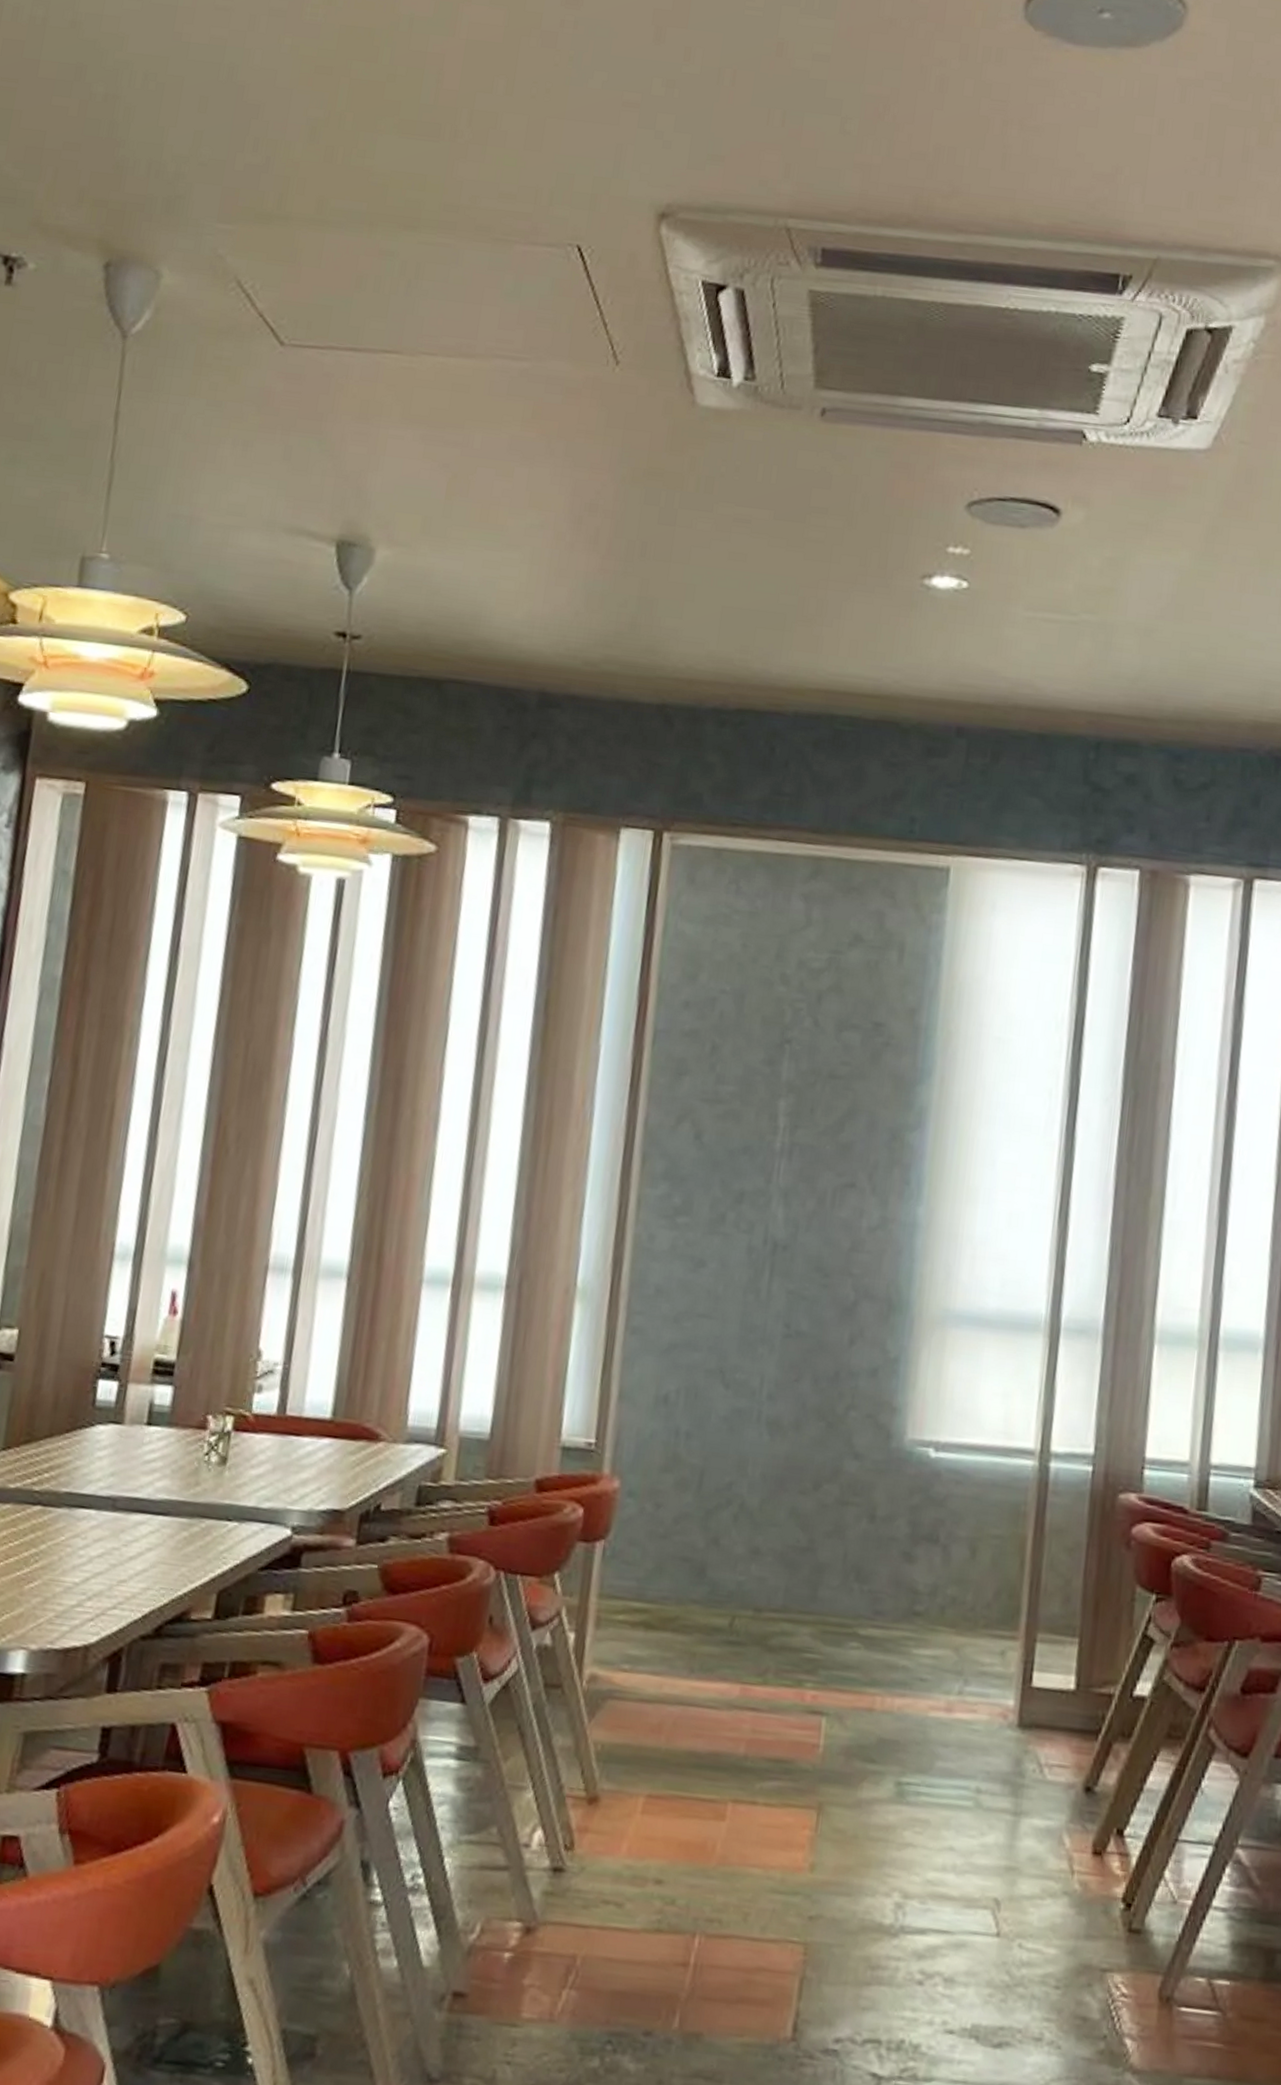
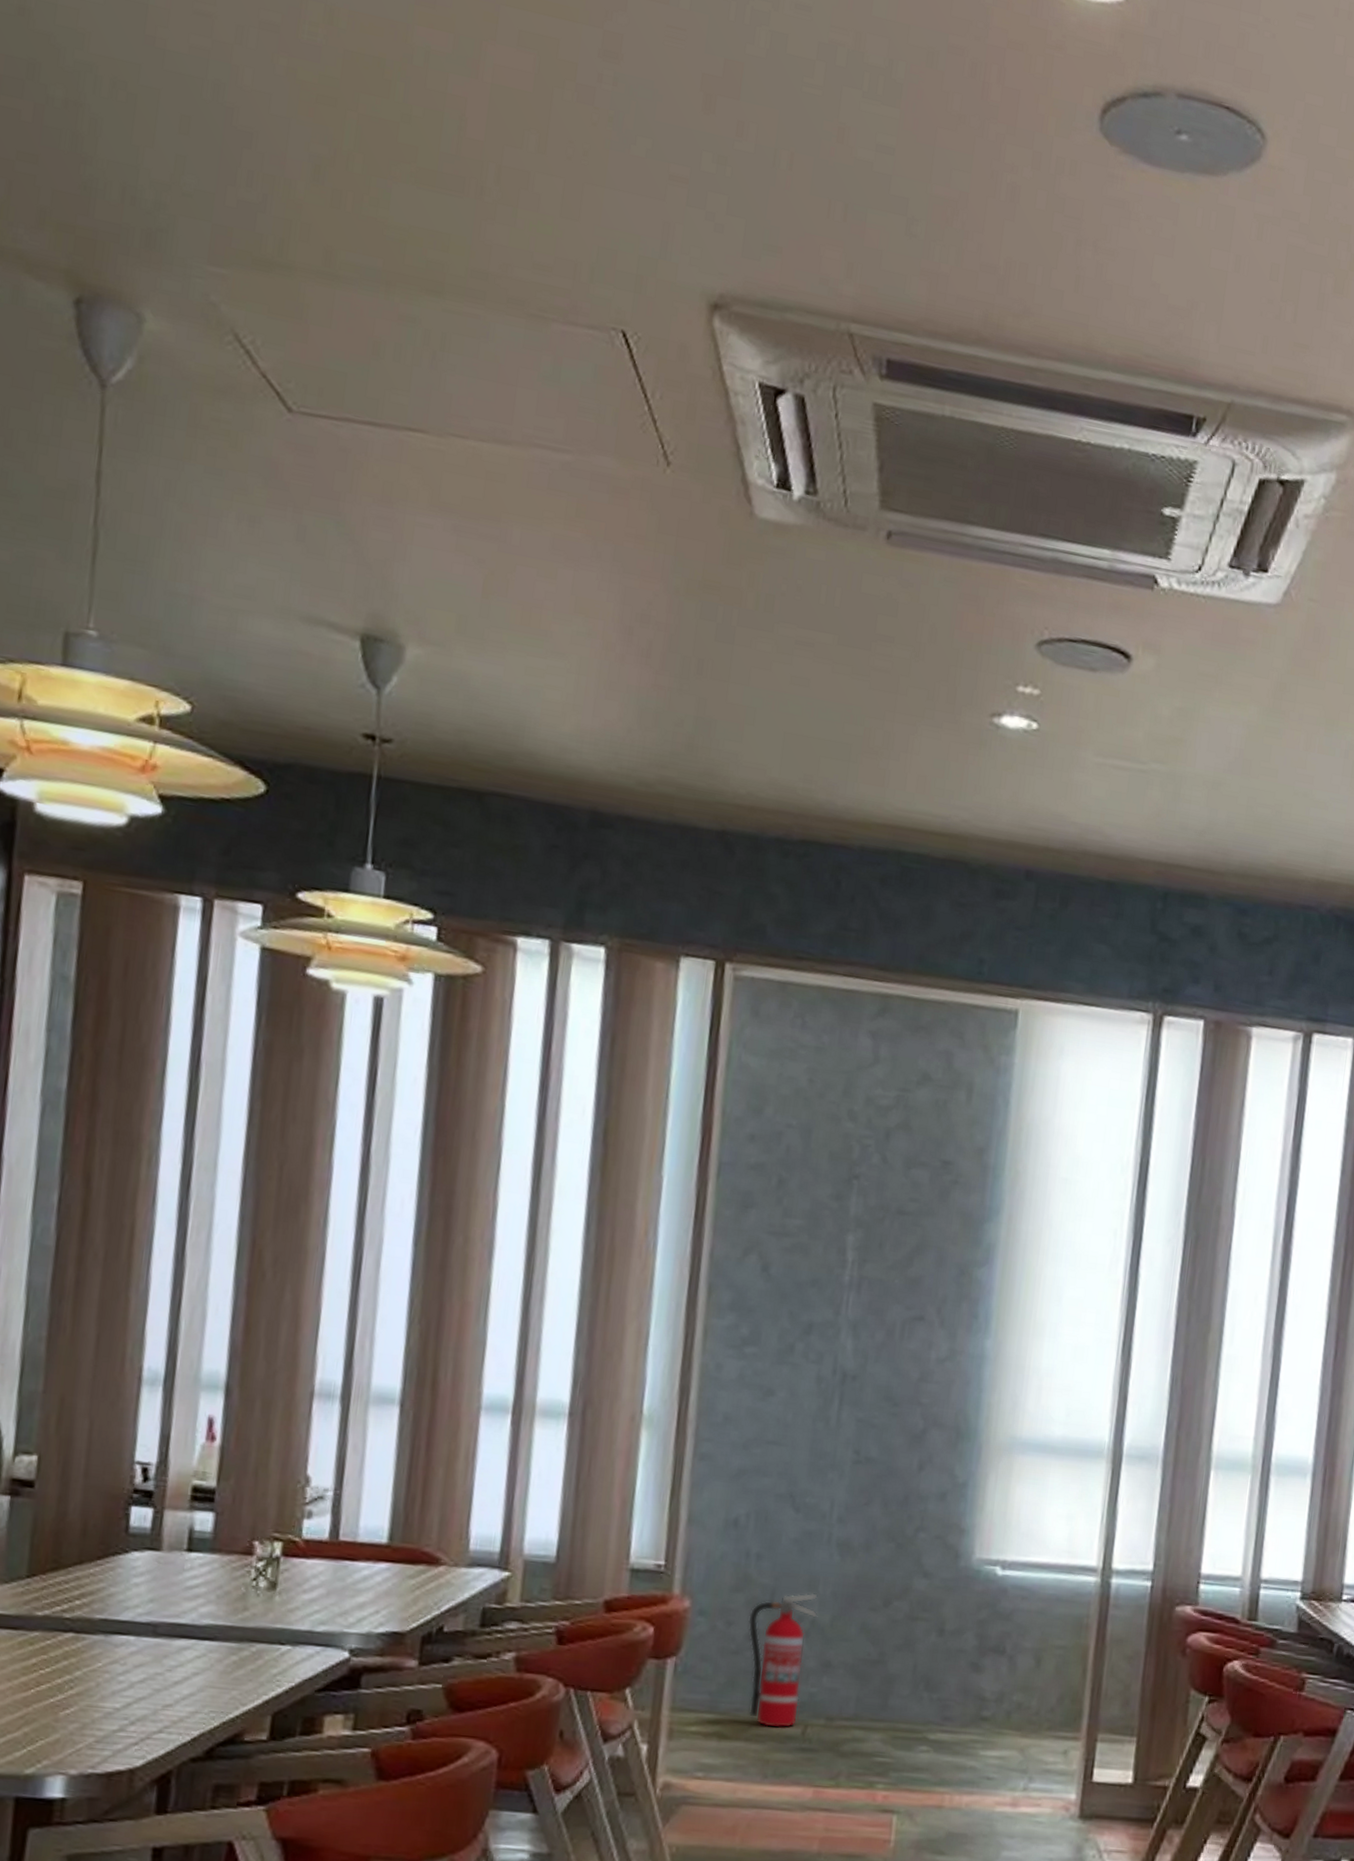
fire extinguisher: none [676,1474,747,1619] -> present [748,1593,818,1728]

